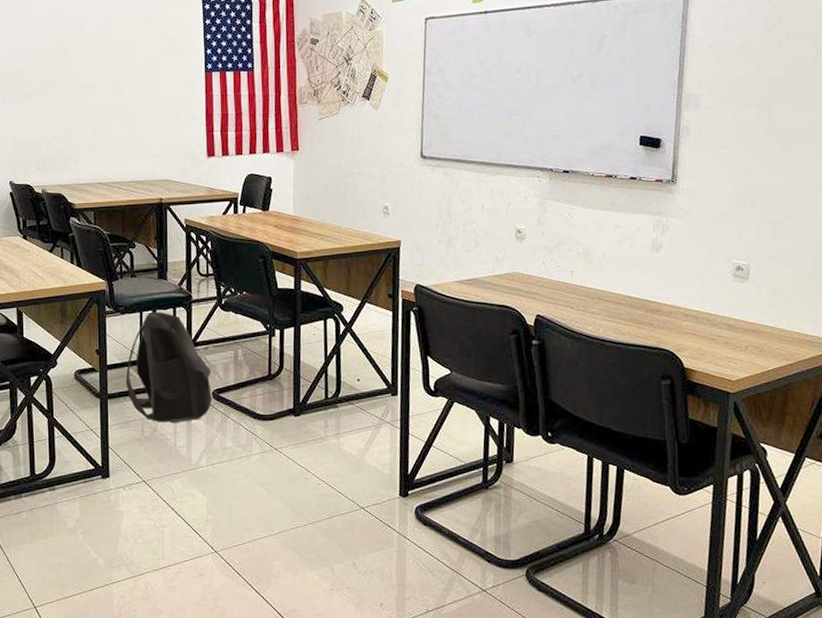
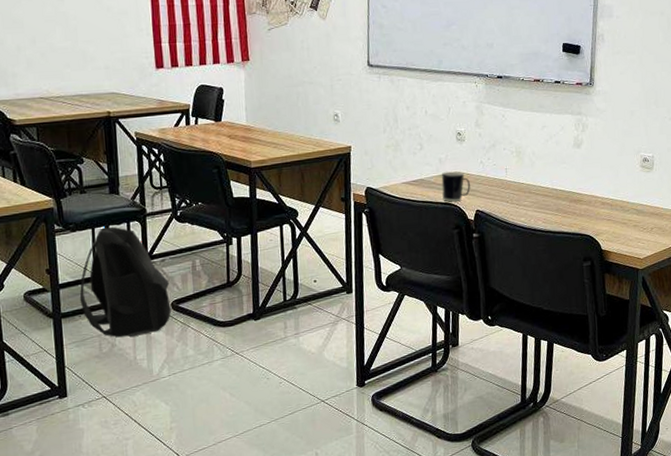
mug: none [497,272,530,305] -> present [441,171,470,202]

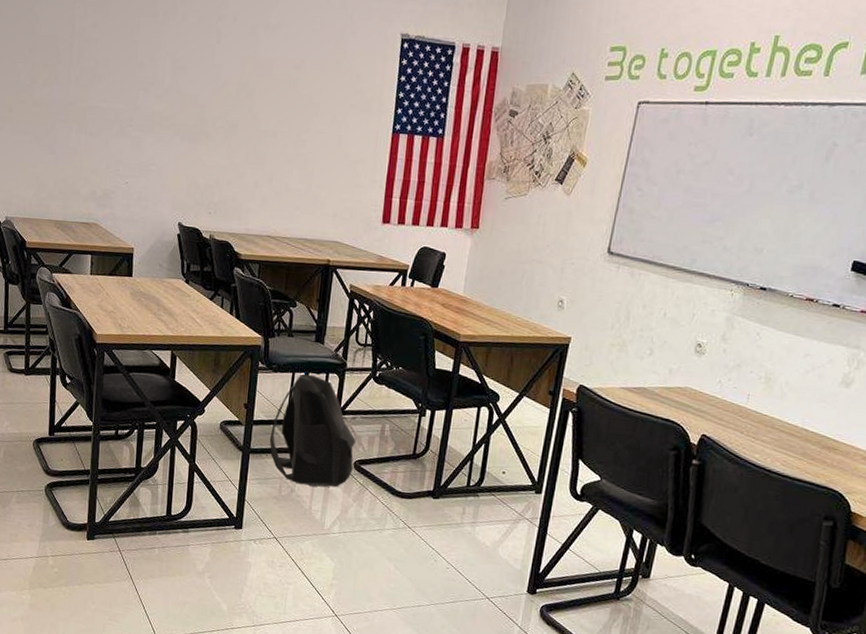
mug: present [441,171,470,202] -> none [664,385,701,421]

